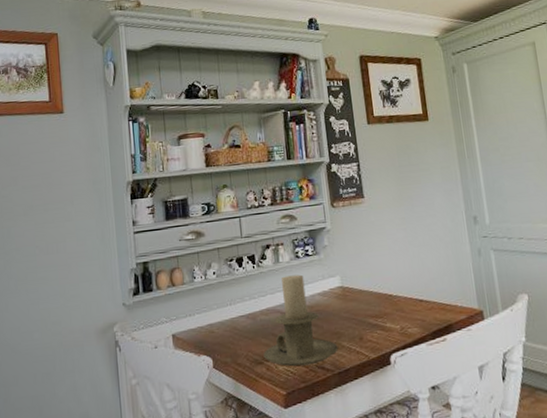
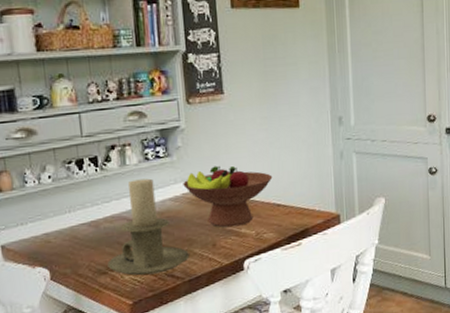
fruit bowl: none [330,262,414,322] -> present [183,165,273,228]

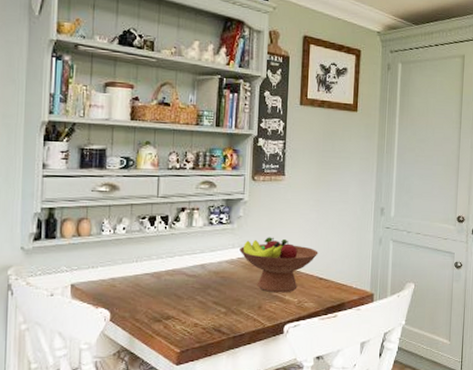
candle holder: present [107,178,190,276] -> none [163,240,237,327]

